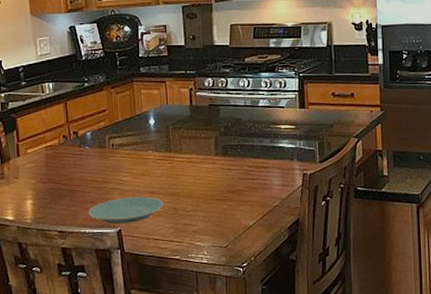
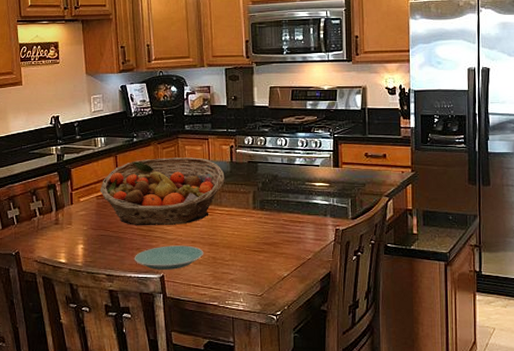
fruit basket: none [48,102,185,178] -> present [99,157,225,226]

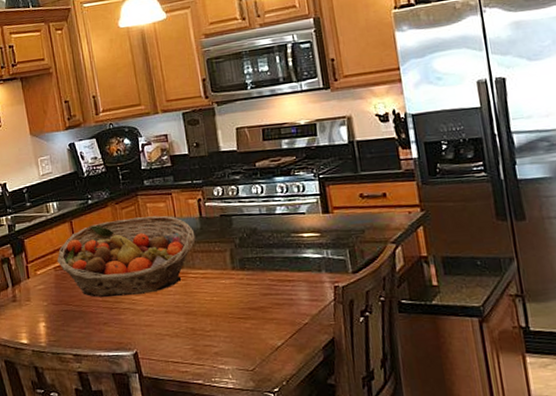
plate: present [134,245,204,270] -> none [101,316,181,346]

